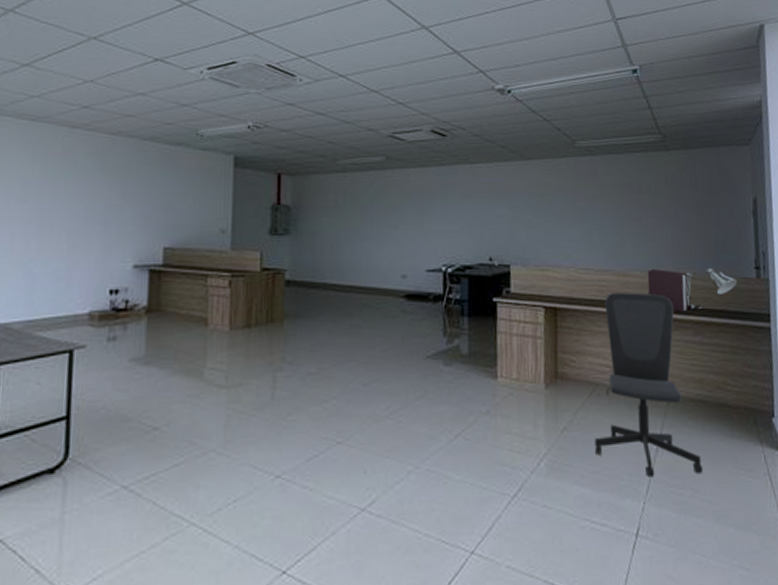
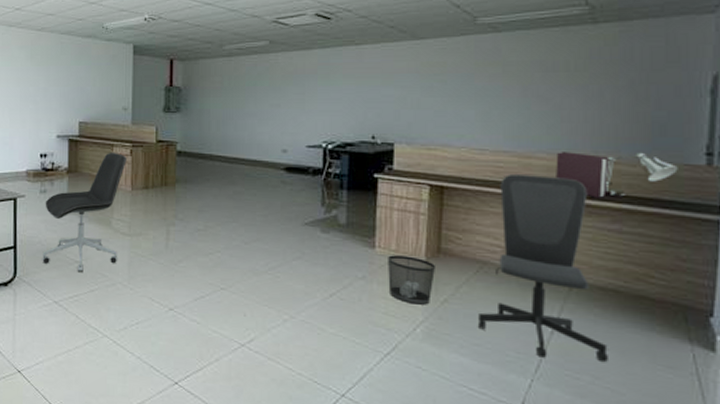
office chair: none [107,284,224,443] -> present [42,152,127,273]
waste bin: none [510,384,555,436] -> present [388,255,437,305]

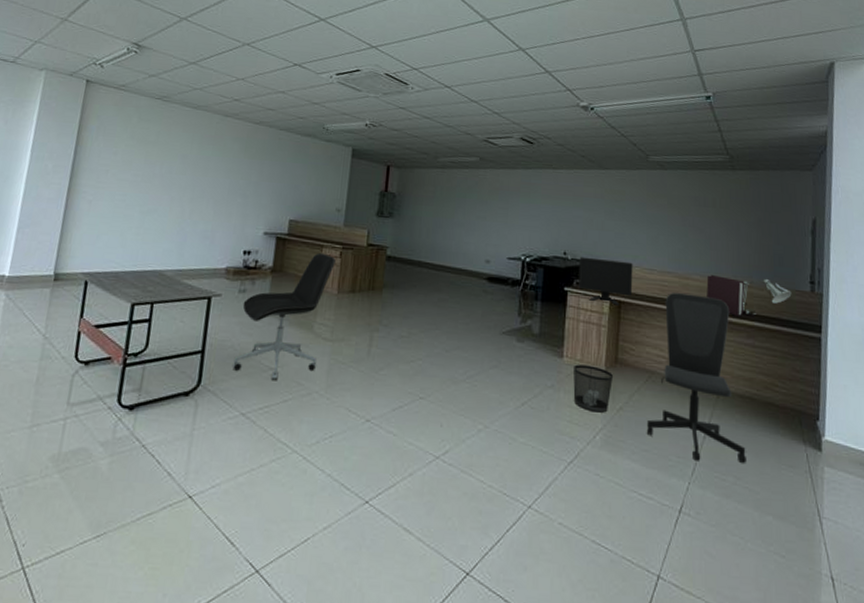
computer monitor: none [391,140,458,191] -> present [579,256,633,305]

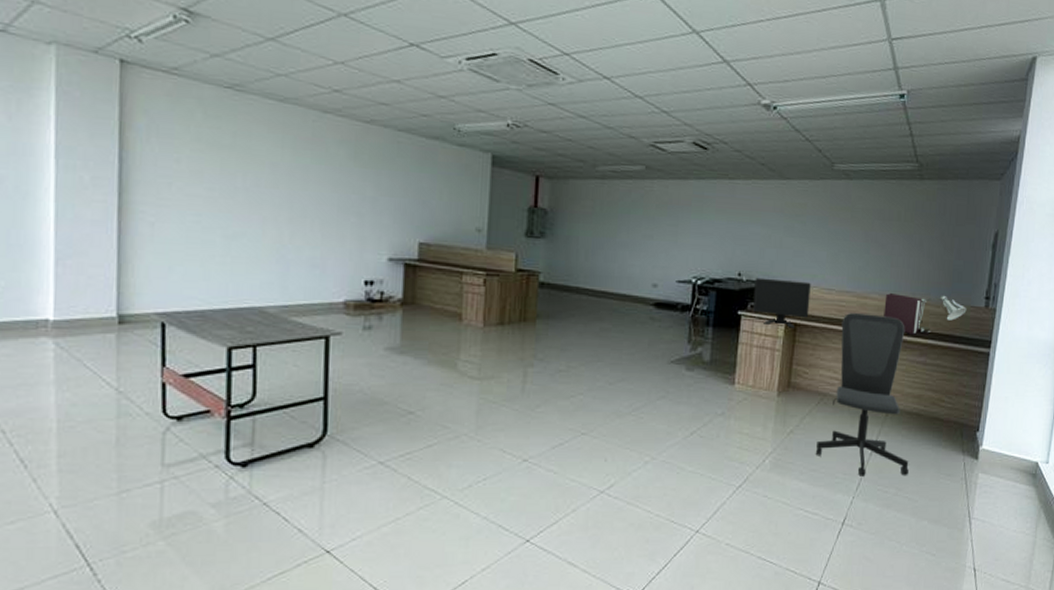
office chair: present [233,252,336,381] -> none [364,280,479,426]
waste bin: present [573,364,614,413] -> none [744,391,786,437]

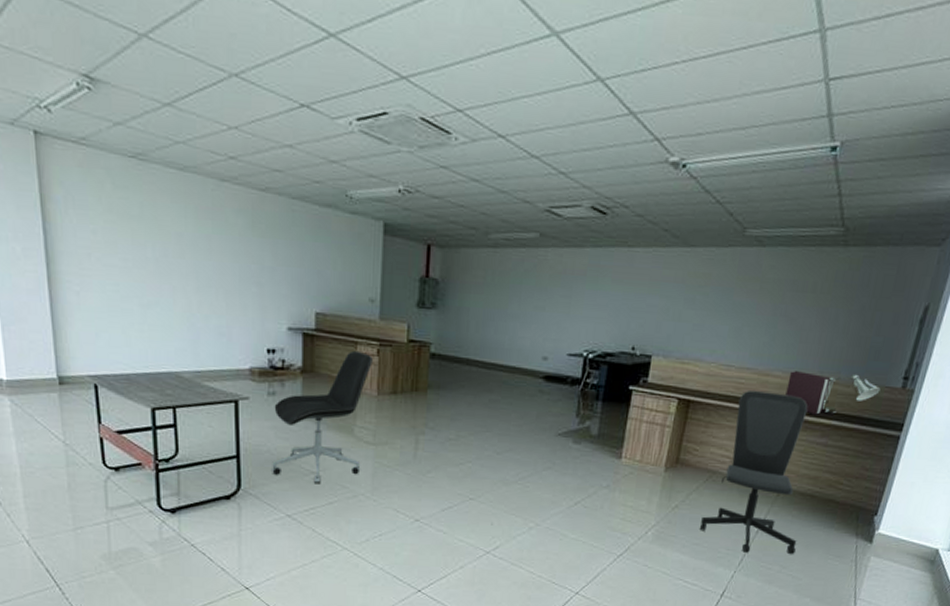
office chair: none [364,280,479,426] -> present [272,350,373,485]
computer monitor: present [753,277,811,328] -> none [645,352,709,405]

